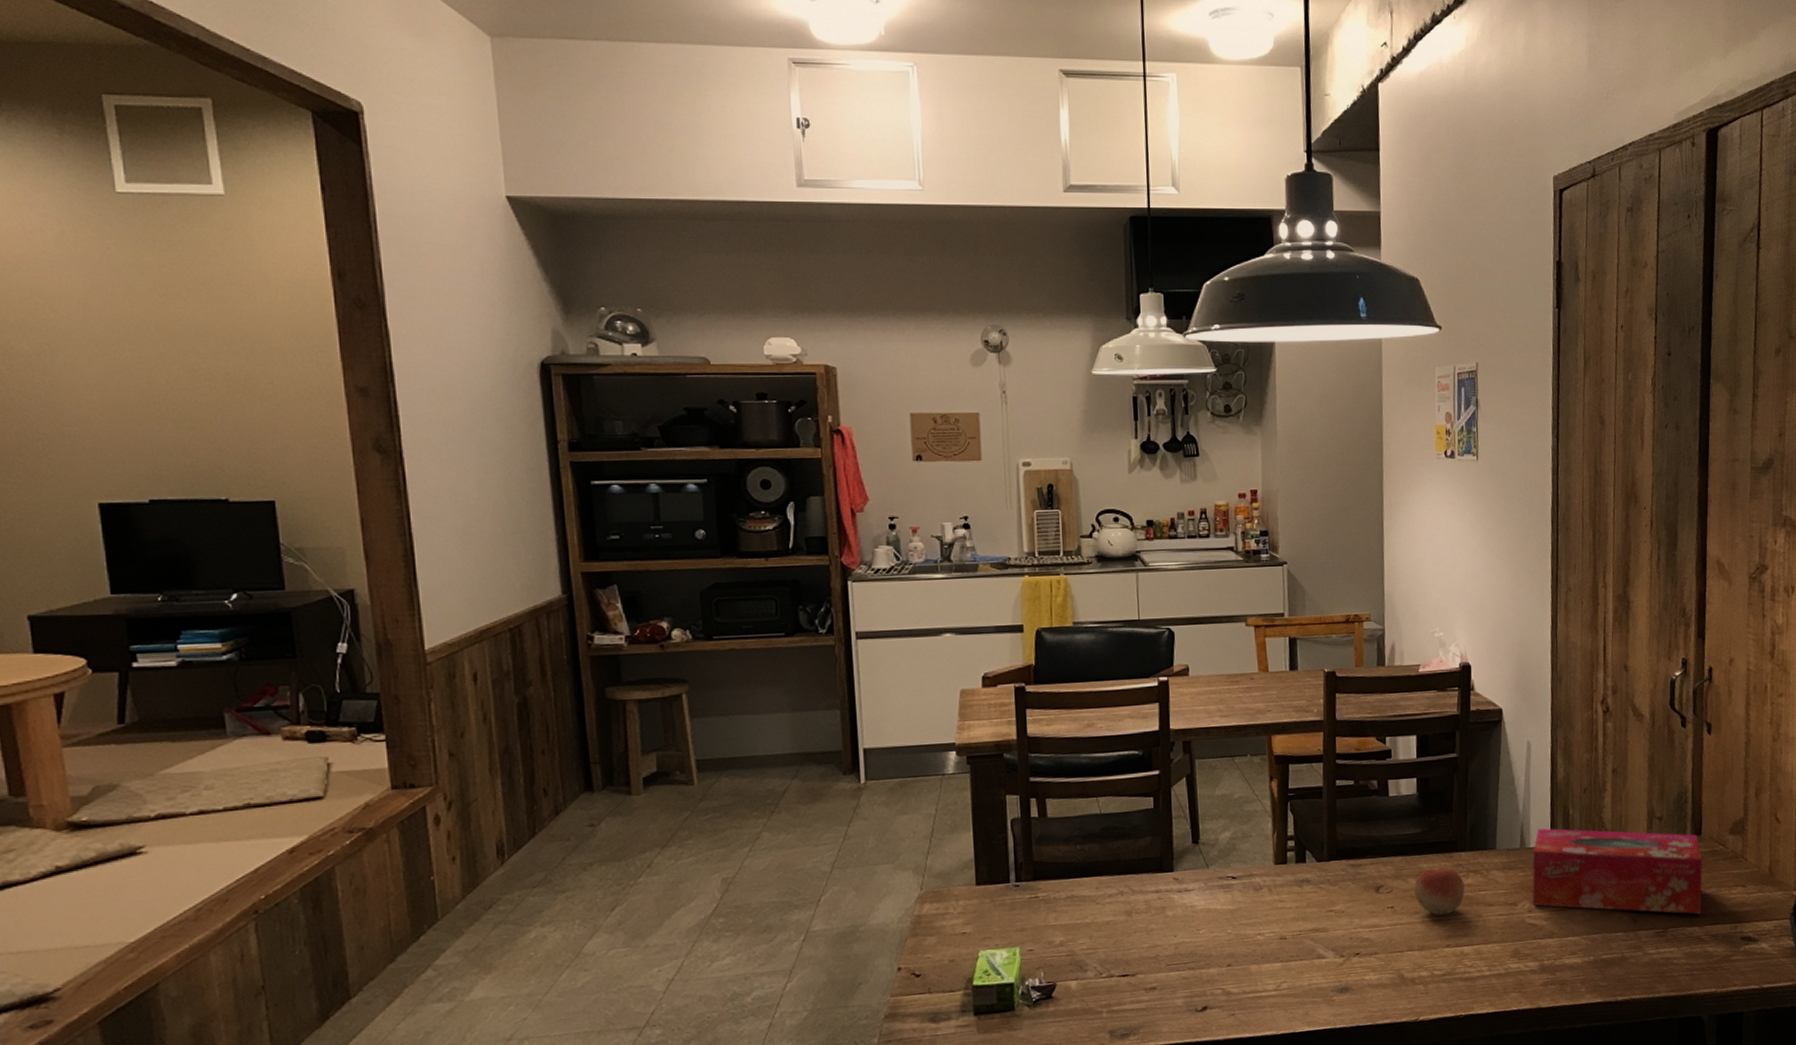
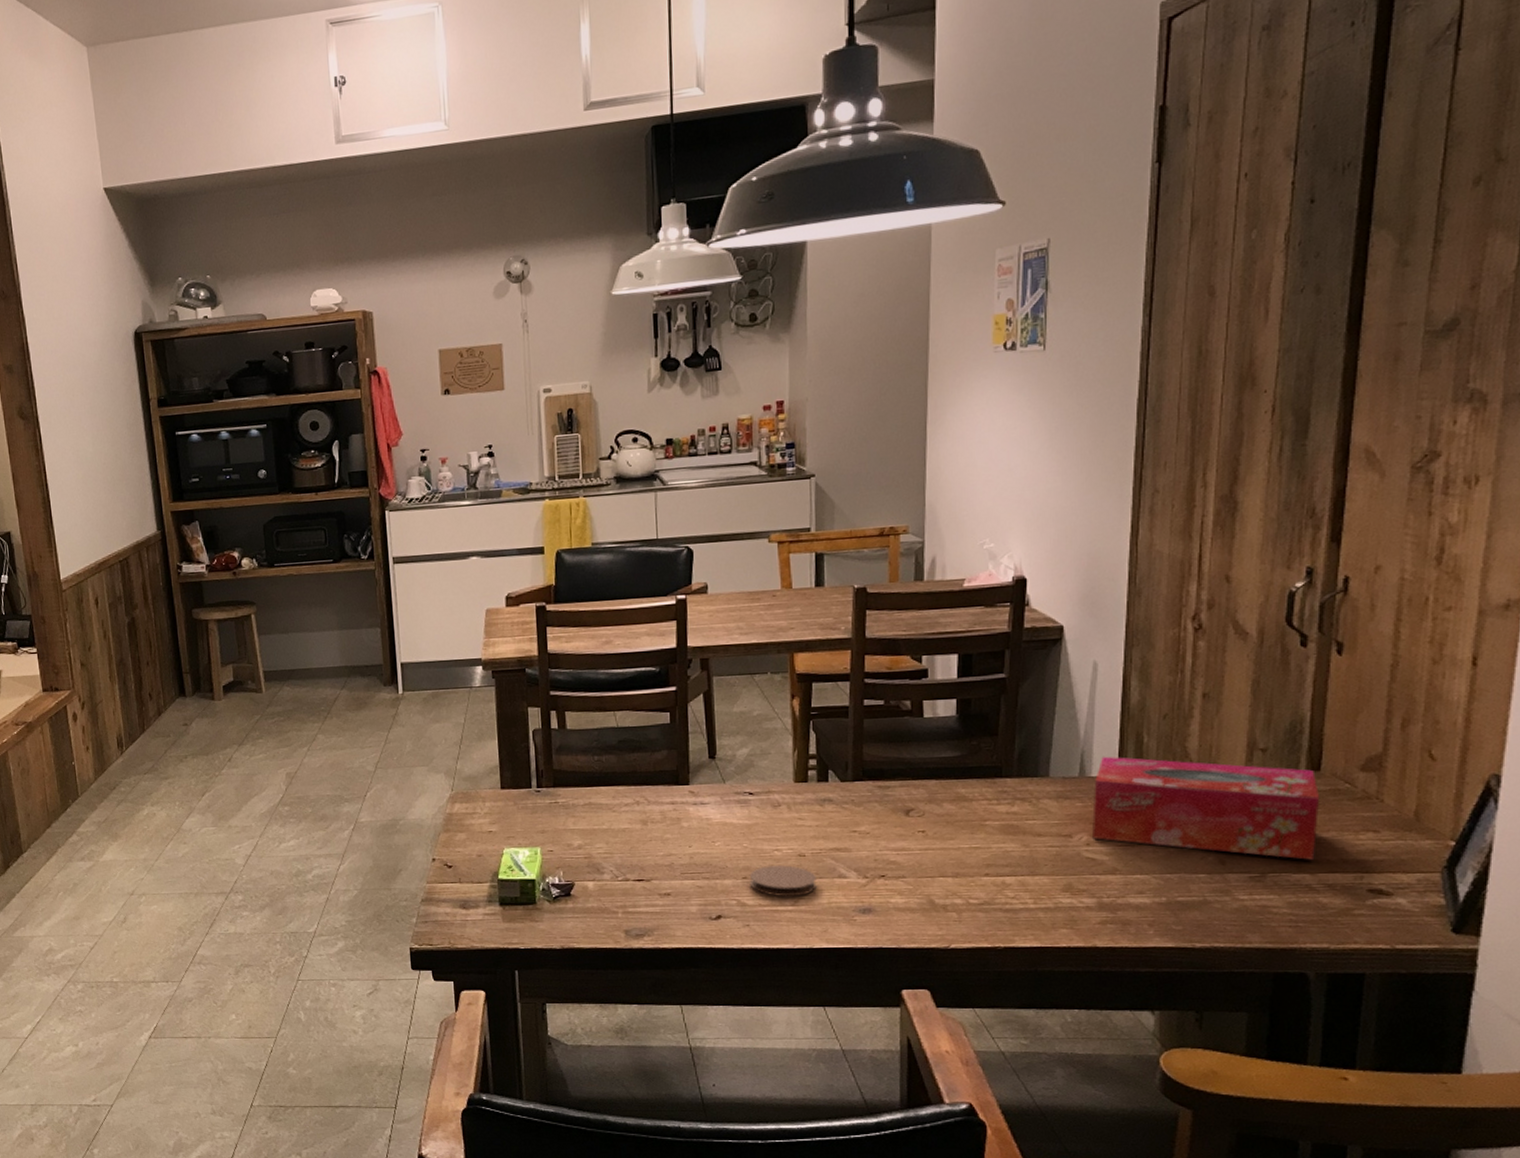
coaster: none [1234,949,1298,982] -> present [749,865,817,897]
fruit: present [1414,866,1465,916] -> none [950,792,1009,844]

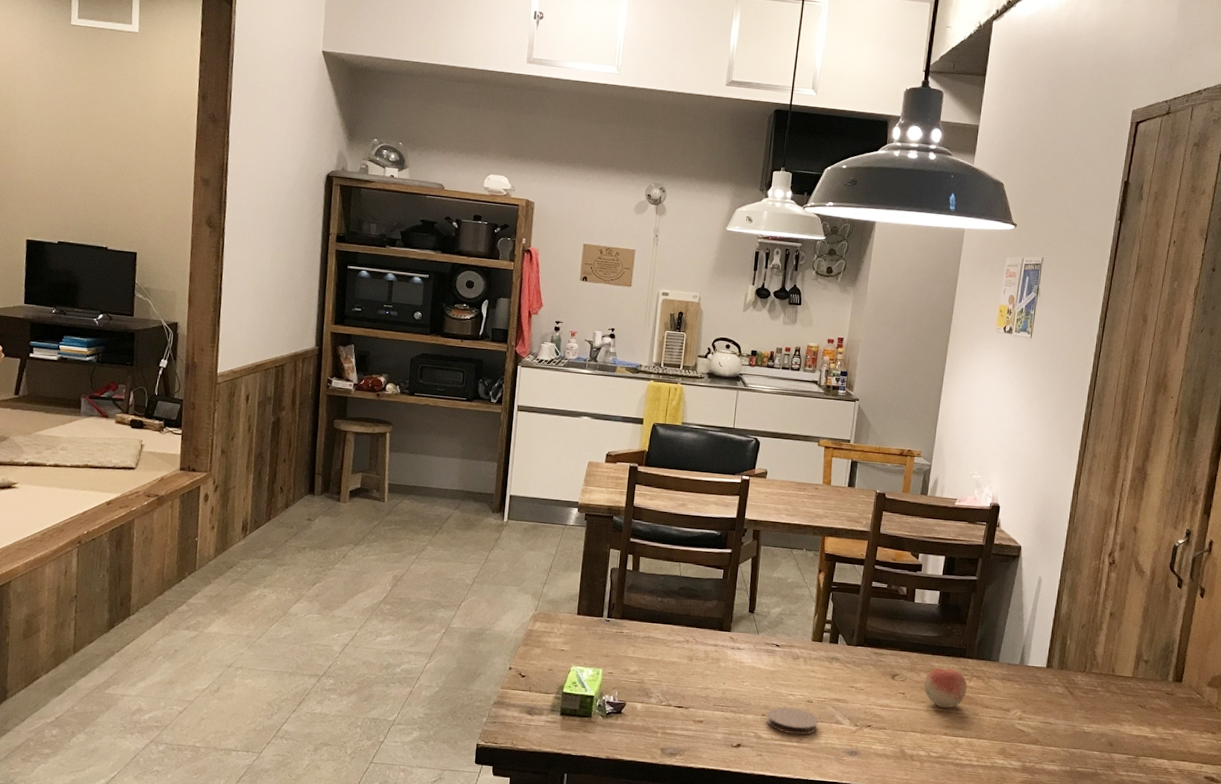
fruit: none [950,792,1009,844] -> present [924,667,967,709]
tissue box: present [1092,756,1320,860] -> none [1024,651,1180,749]

